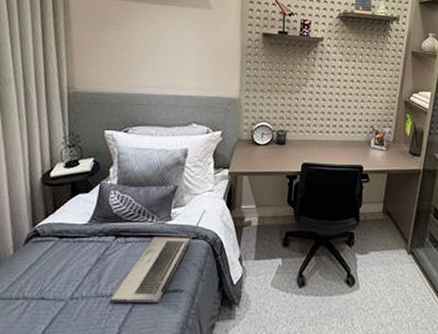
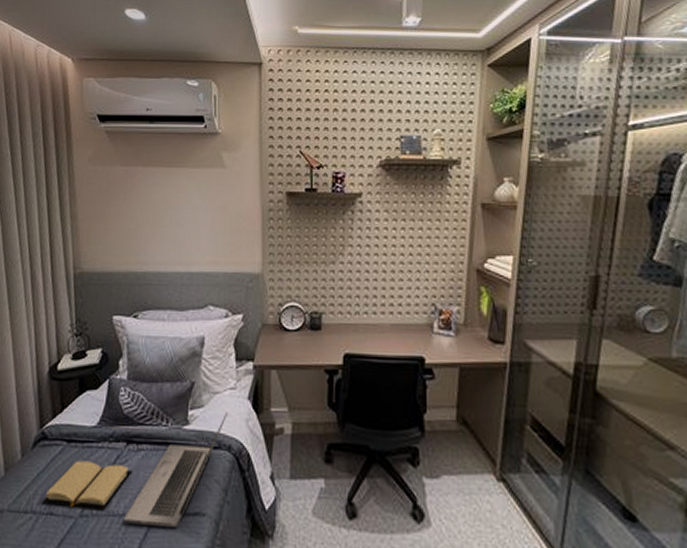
book: none [32,253,120,293] -> present [41,460,132,511]

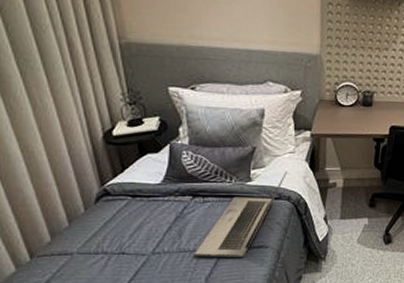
book: present [41,460,132,511] -> none [111,211,199,249]

